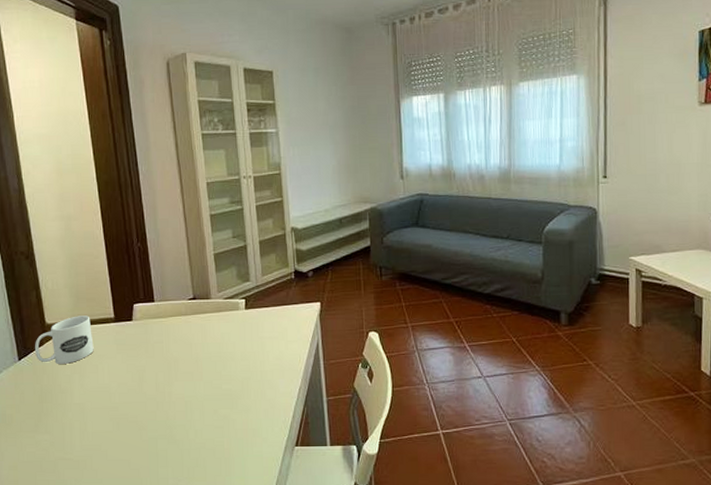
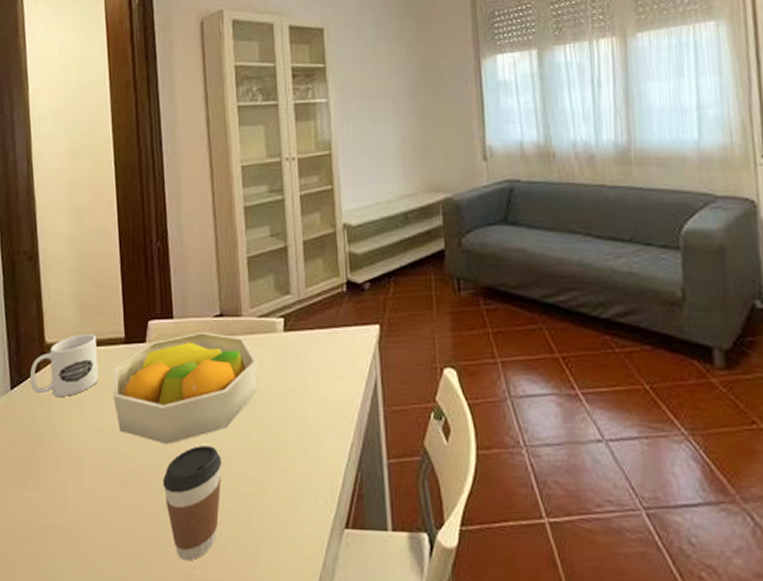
fruit bowl: none [107,311,225,395] -> present [113,331,258,445]
coffee cup: none [152,395,199,476] -> present [163,445,222,561]

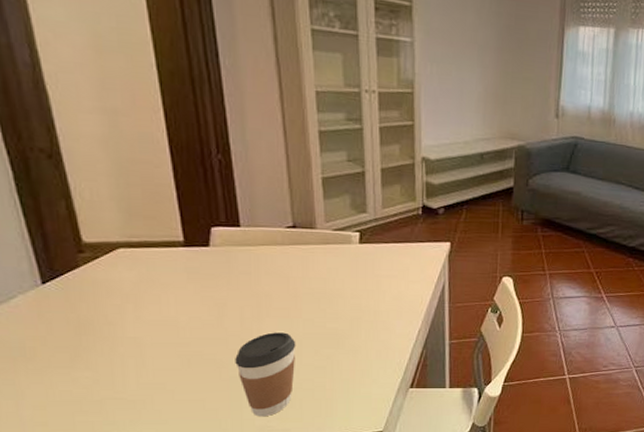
mug: present [30,334,99,398] -> none [66,235,155,293]
fruit bowl: present [113,331,258,445] -> none [173,239,333,332]

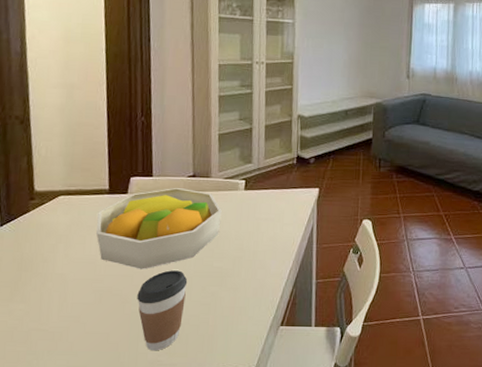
fruit bowl: none [173,239,333,332] -> present [96,187,222,269]

